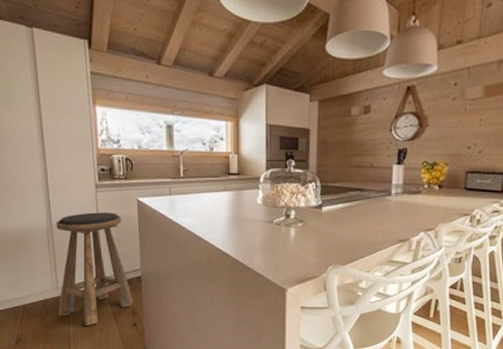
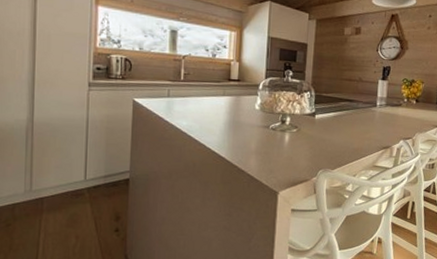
stool: present [56,212,133,326] -> none [28,111,117,232]

